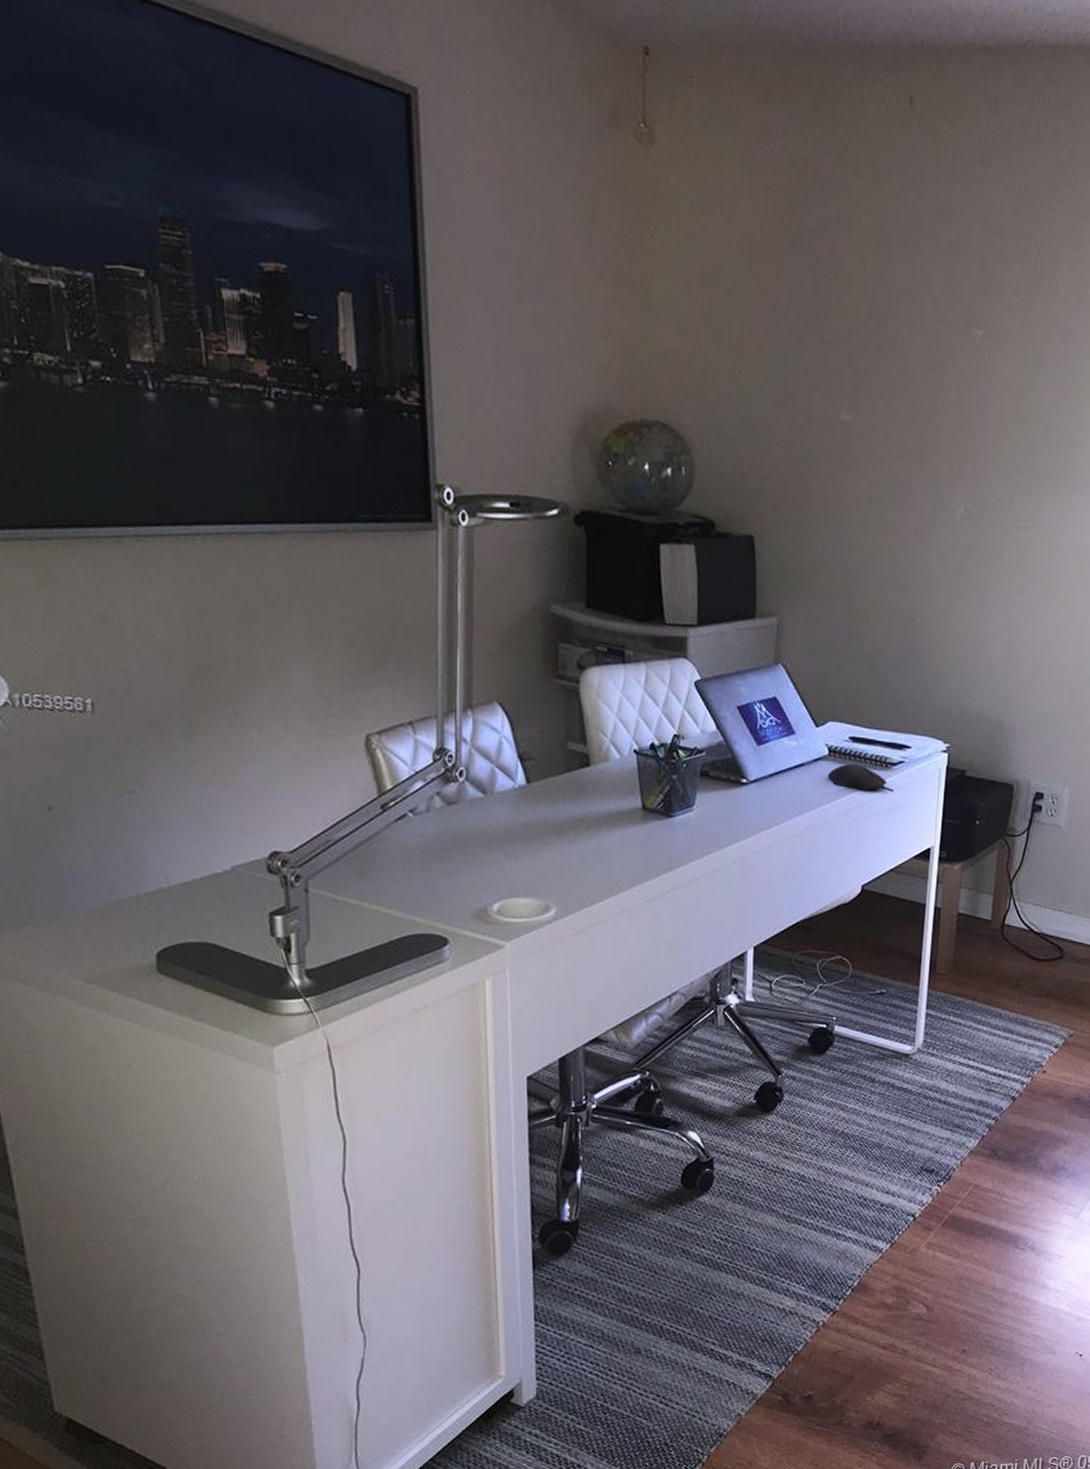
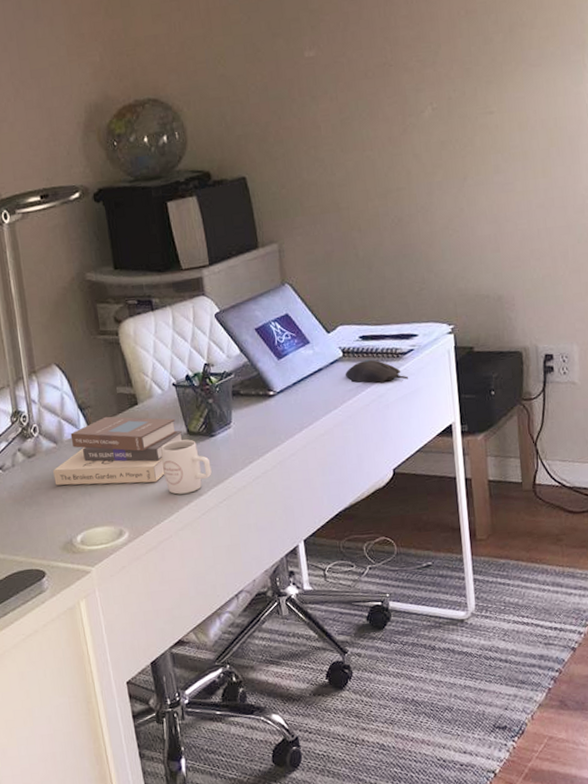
books: none [476,773,636,858] -> present [53,416,182,486]
mug: none [607,814,664,876] -> present [160,439,212,495]

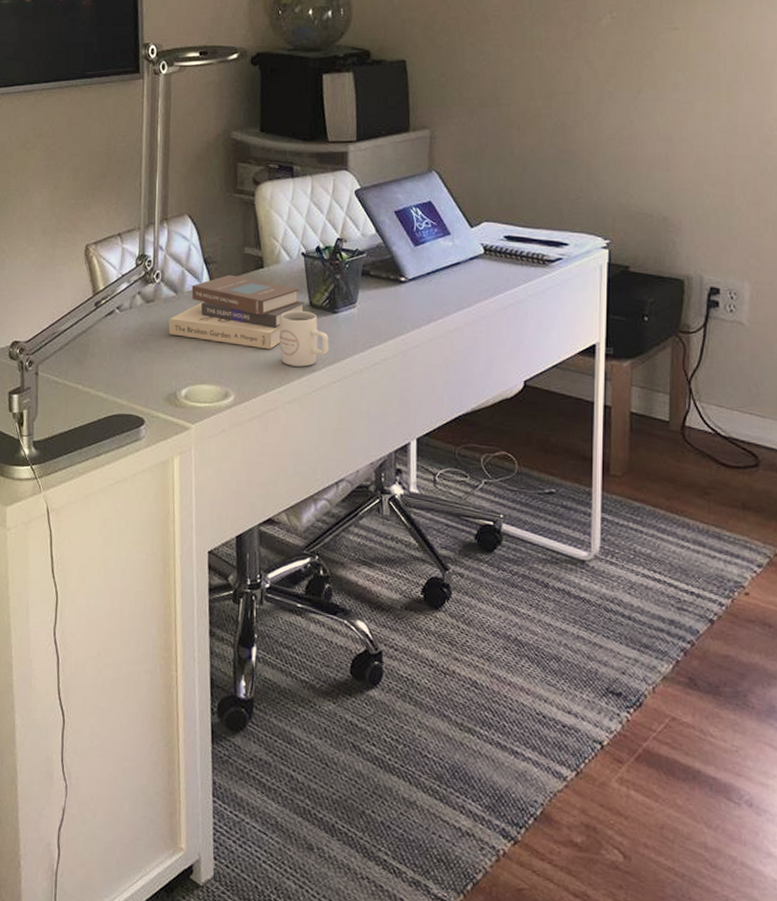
computer mouse: present [345,359,408,384] -> none [483,261,552,289]

